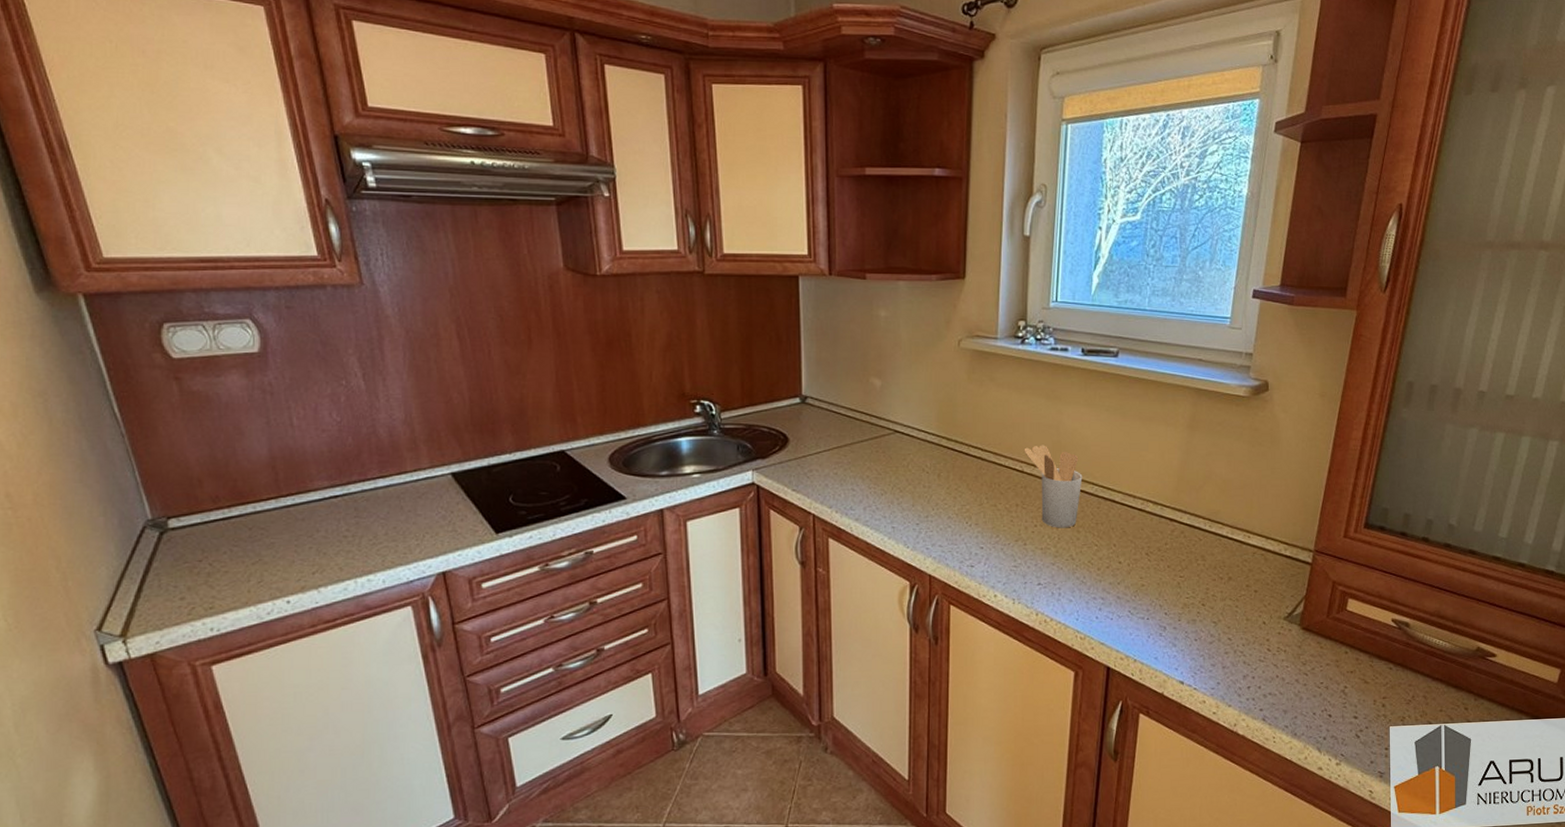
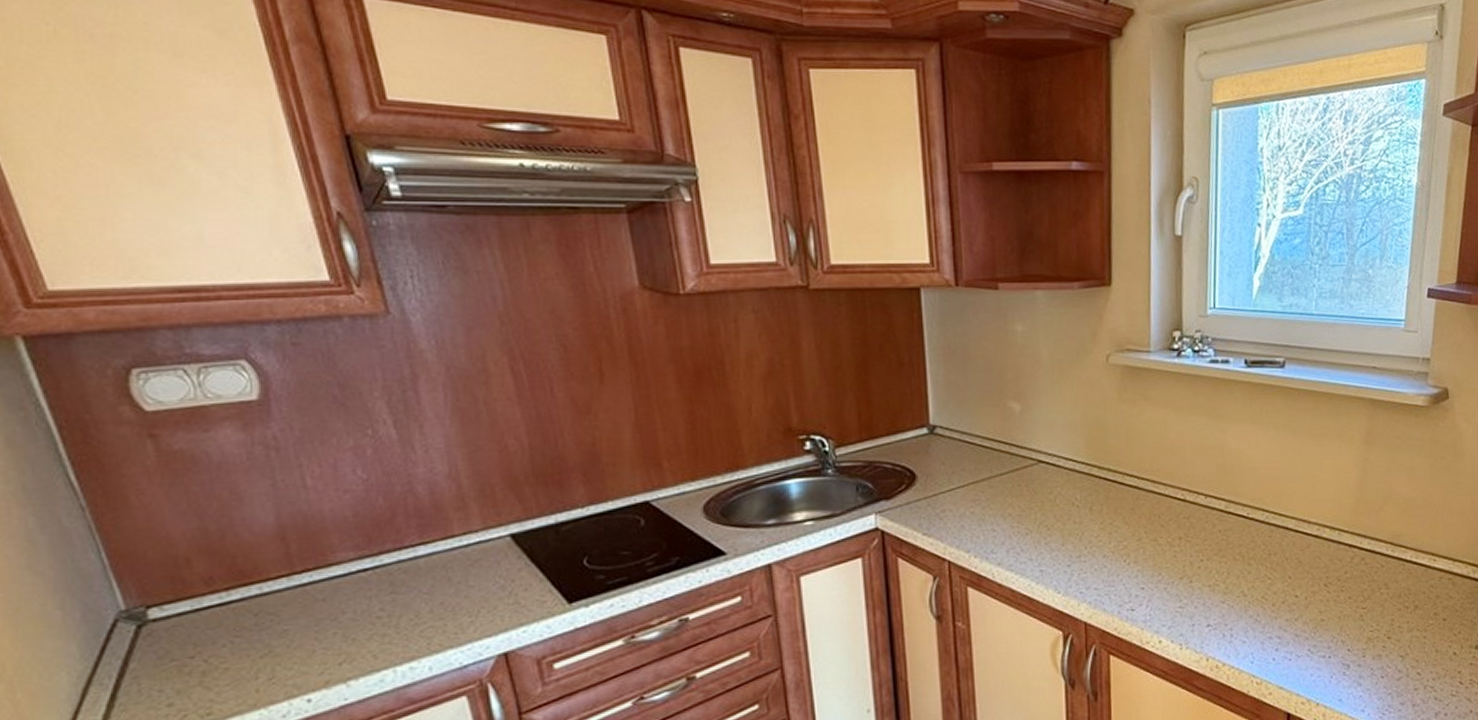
utensil holder: present [1024,445,1083,528] -> none [1185,469,1252,562]

